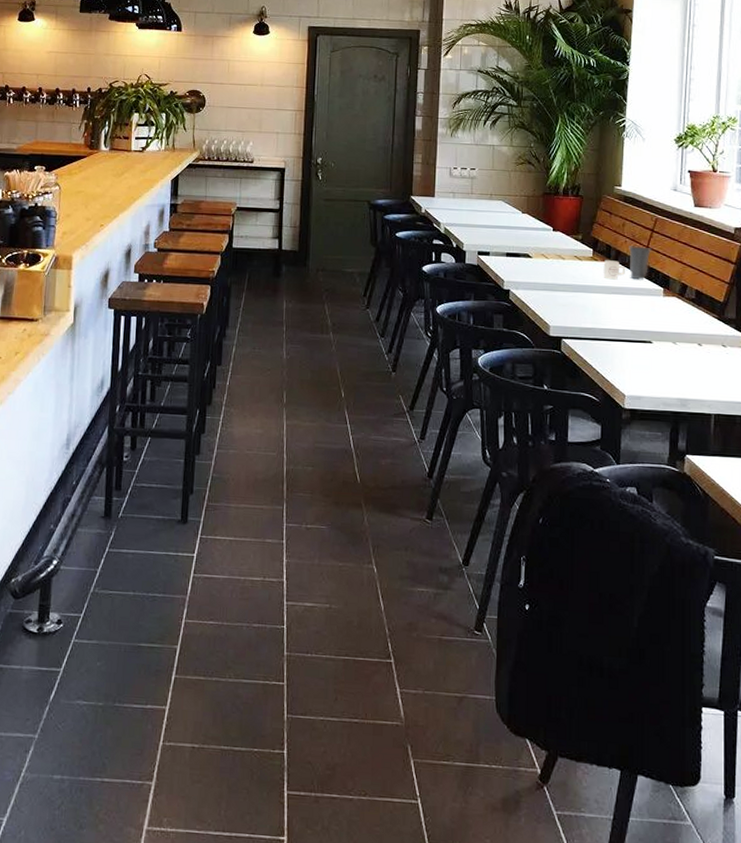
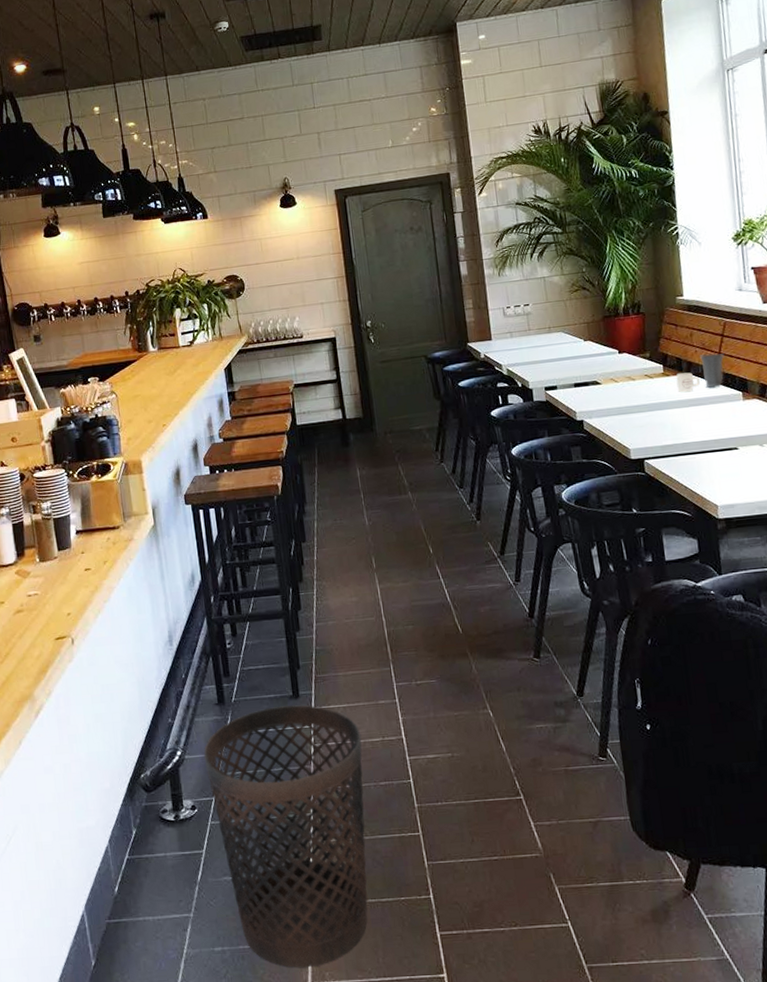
trash bin: none [79,529,243,810] -> present [203,705,368,968]

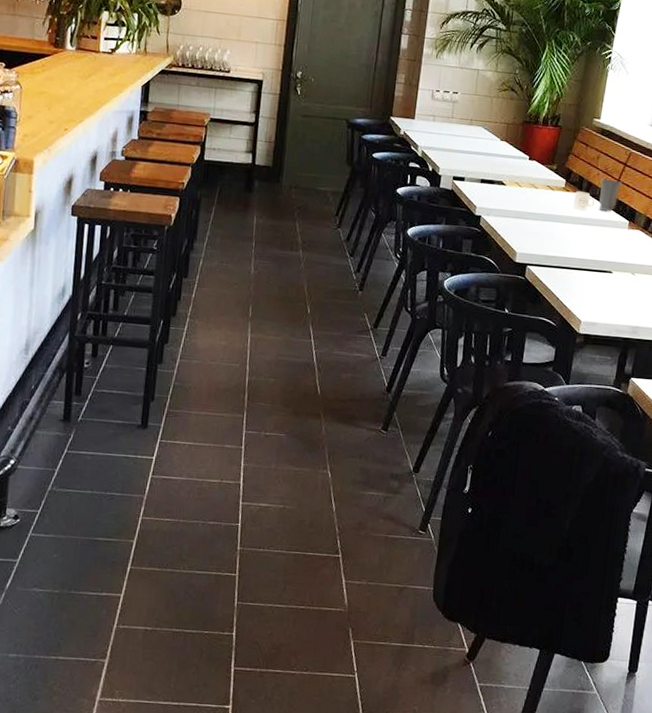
trash bin: present [203,705,368,968] -> none [37,432,201,683]

